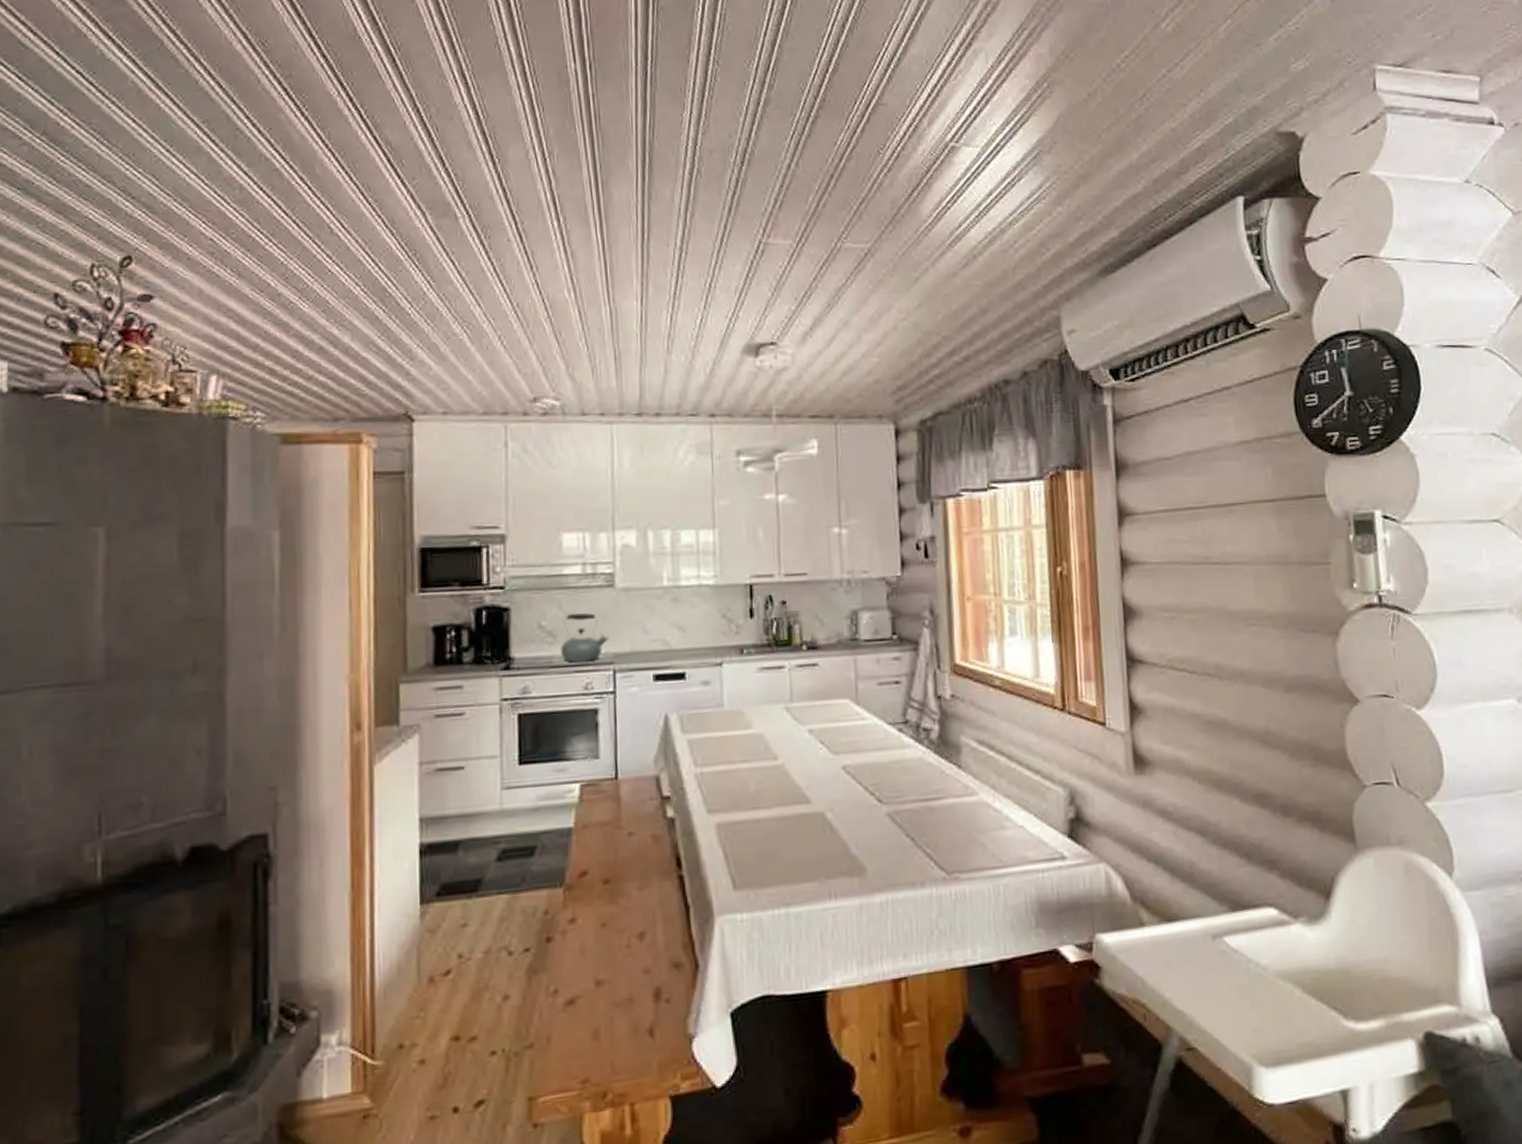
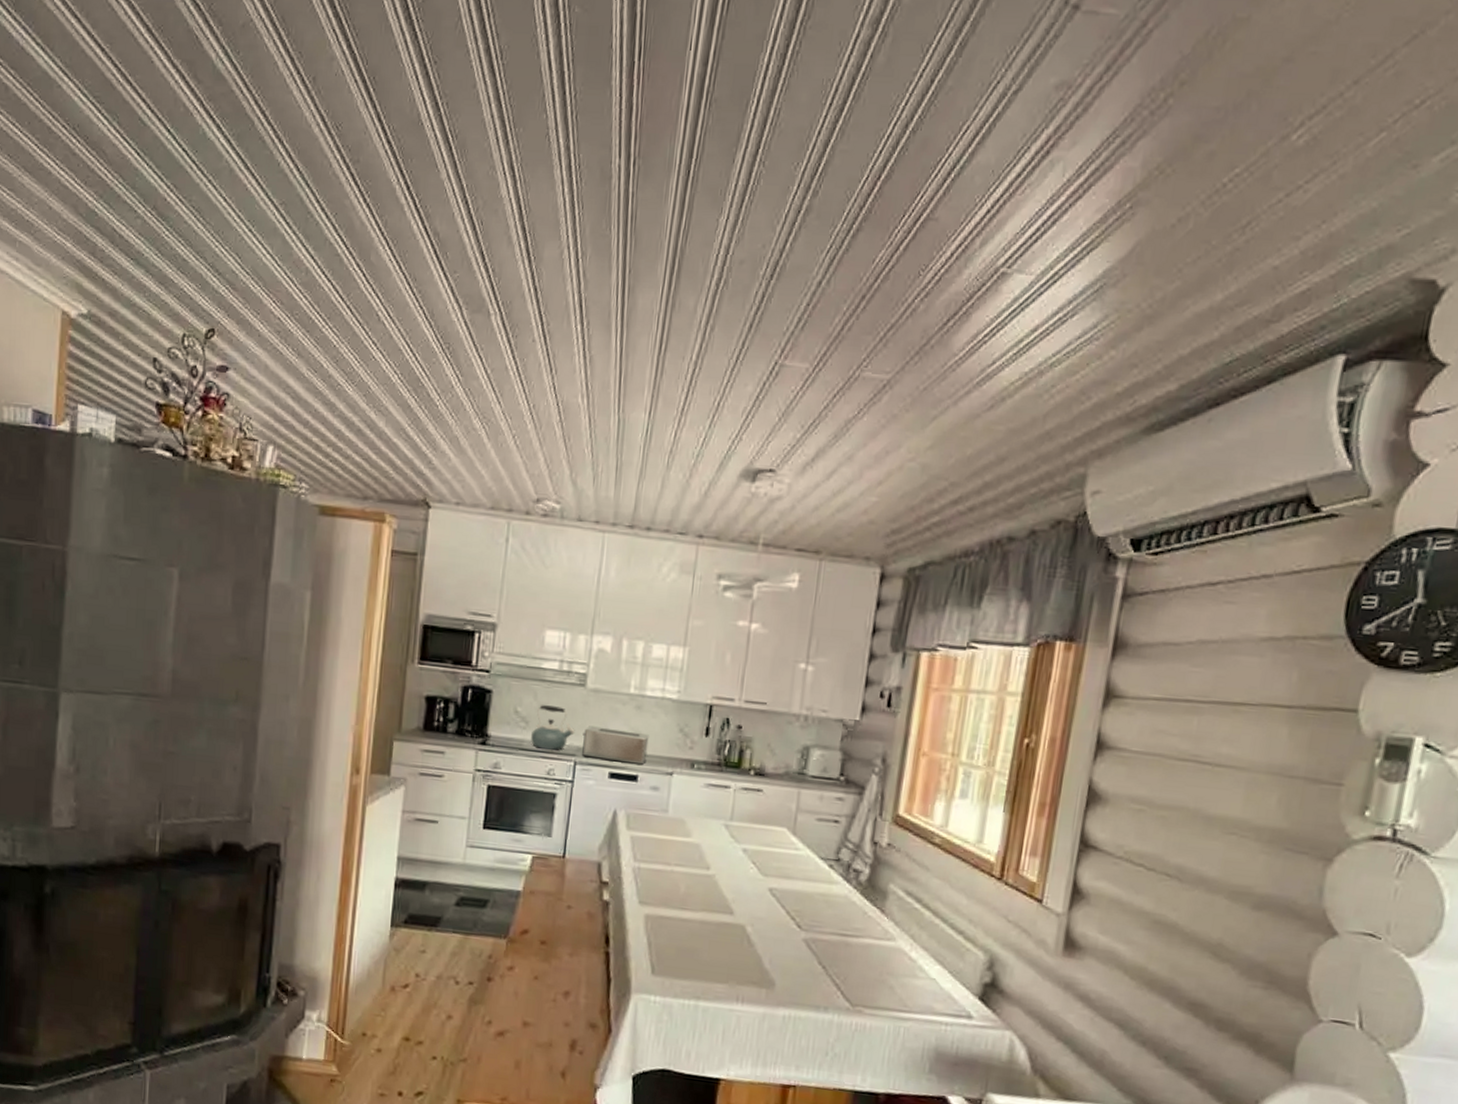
toaster: none [618,626,692,664] -> present [582,726,649,766]

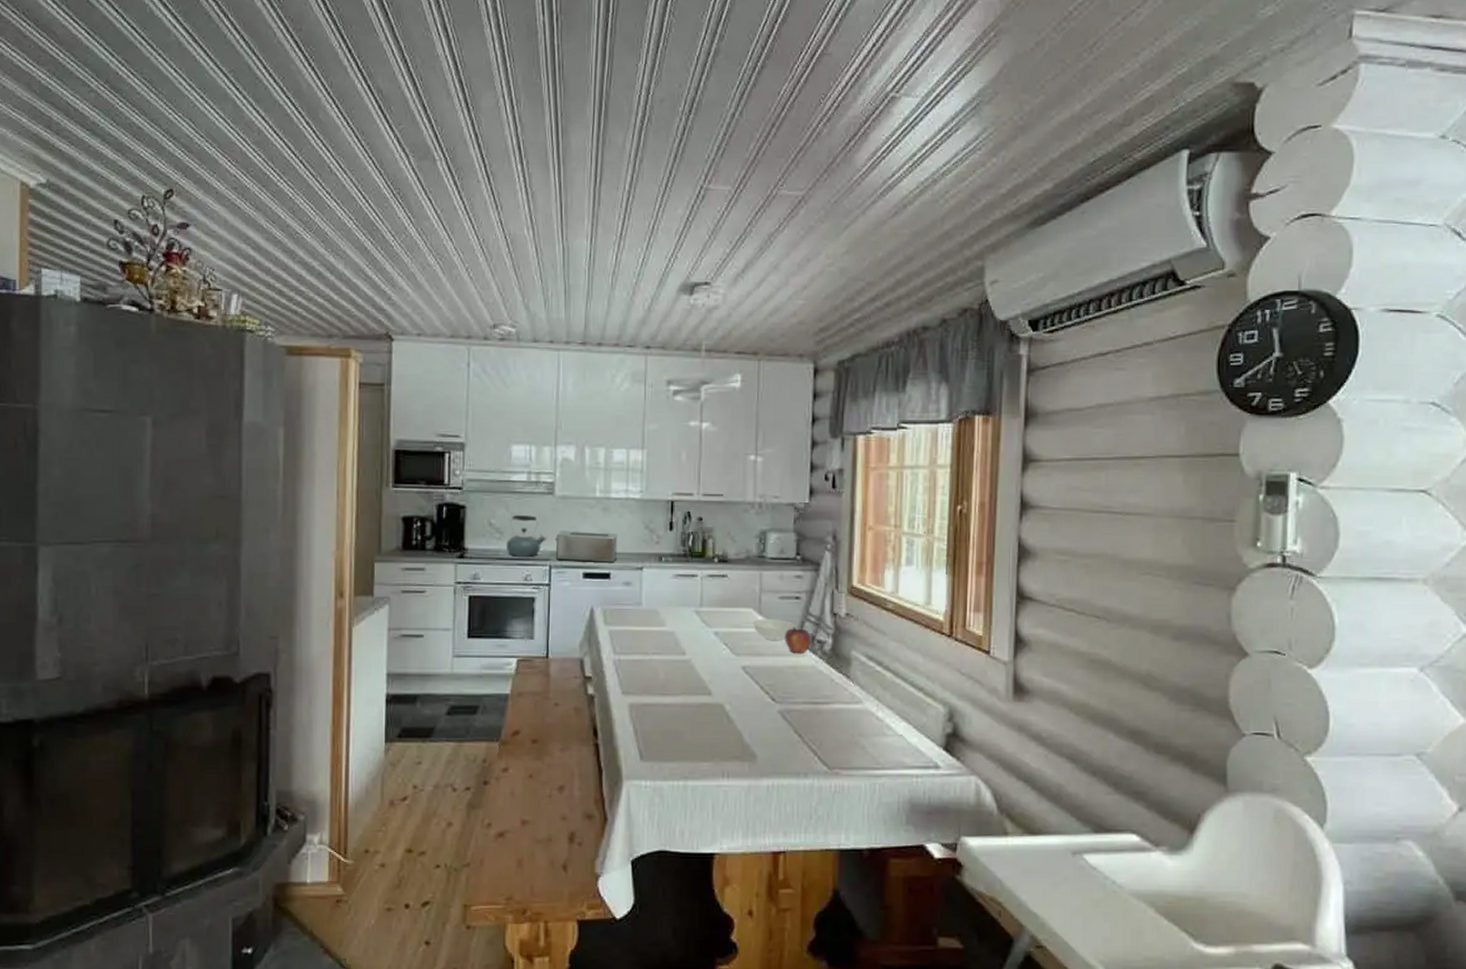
bowl: none [784,839,832,866] -> present [752,619,796,642]
fruit: none [818,852,847,881] -> present [785,627,811,653]

